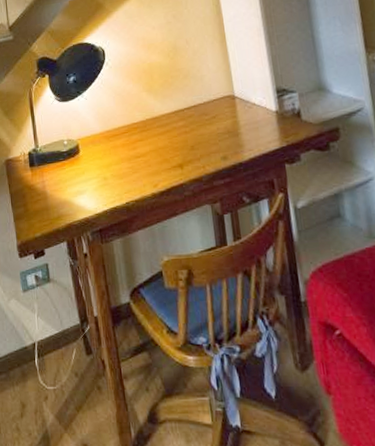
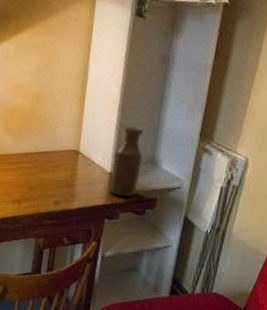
bottle: none [275,55,312,135] -> present [109,126,145,197]

